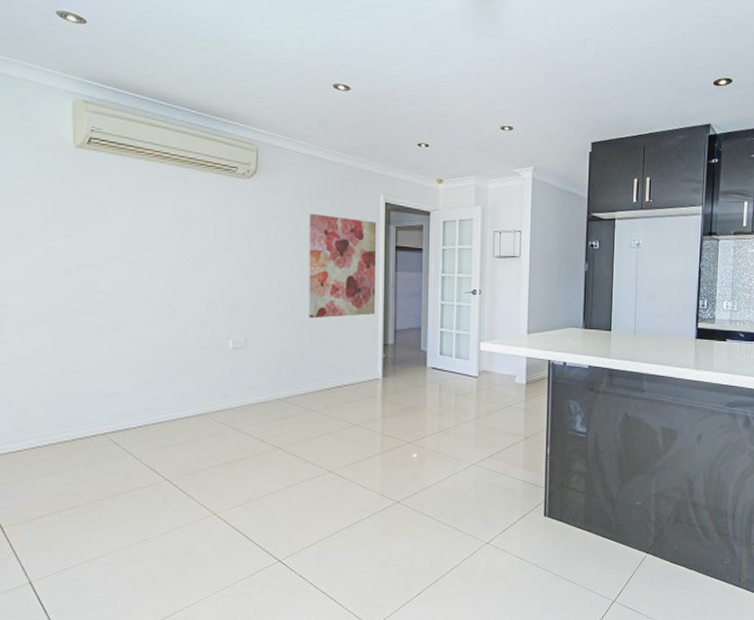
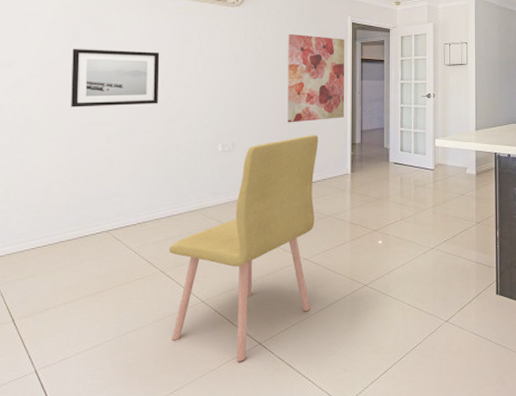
wall art: none [53,222,158,293] -> present [71,48,160,108]
chair: none [174,332,345,579] -> present [168,134,319,362]

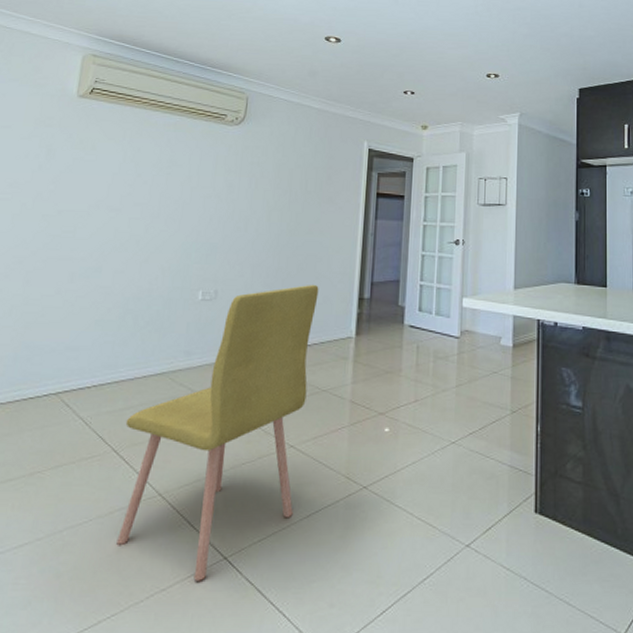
wall art: present [71,48,160,108] -> none [34,168,142,239]
wall art: present [287,33,345,123] -> none [283,159,359,269]

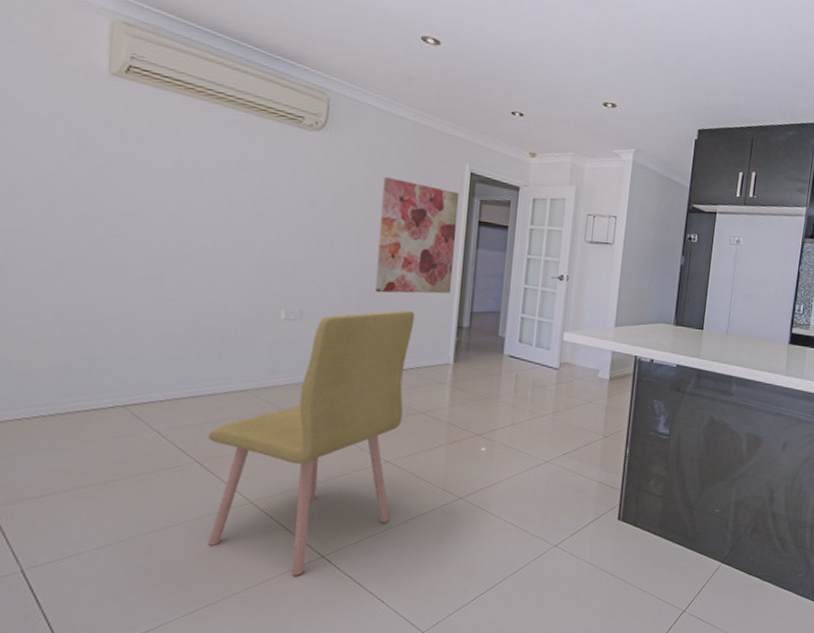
wall art: none [283,159,359,269] -> present [375,176,460,294]

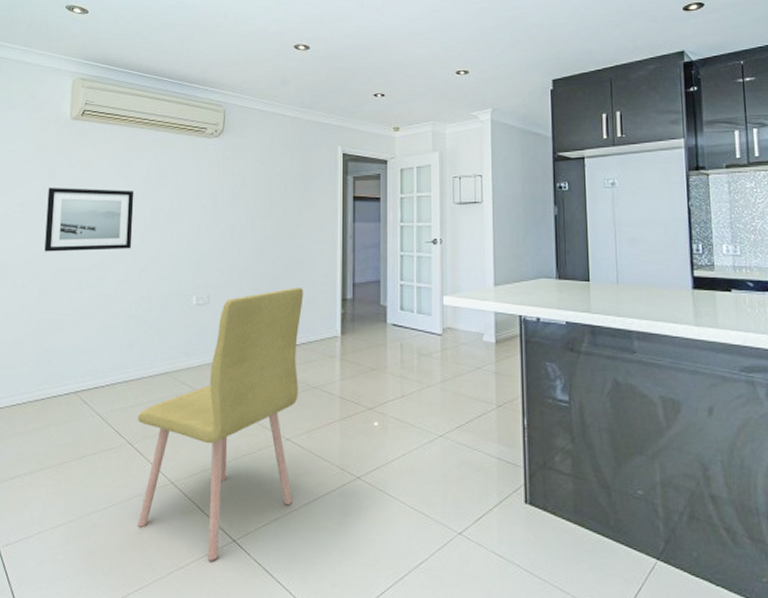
wall art: none [74,159,204,249] -> present [44,187,134,252]
wall art: present [375,176,460,294] -> none [268,167,335,273]

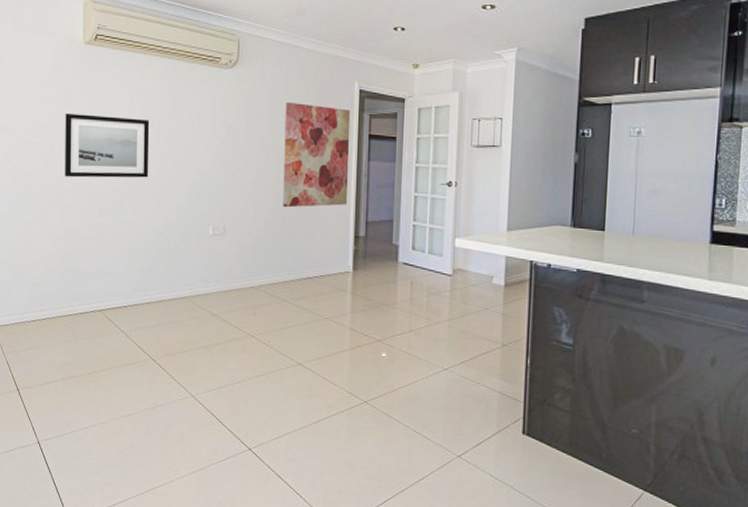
chair: present [137,286,304,561] -> none [159,222,317,465]
wall art: none [268,167,335,273] -> present [283,101,351,208]

